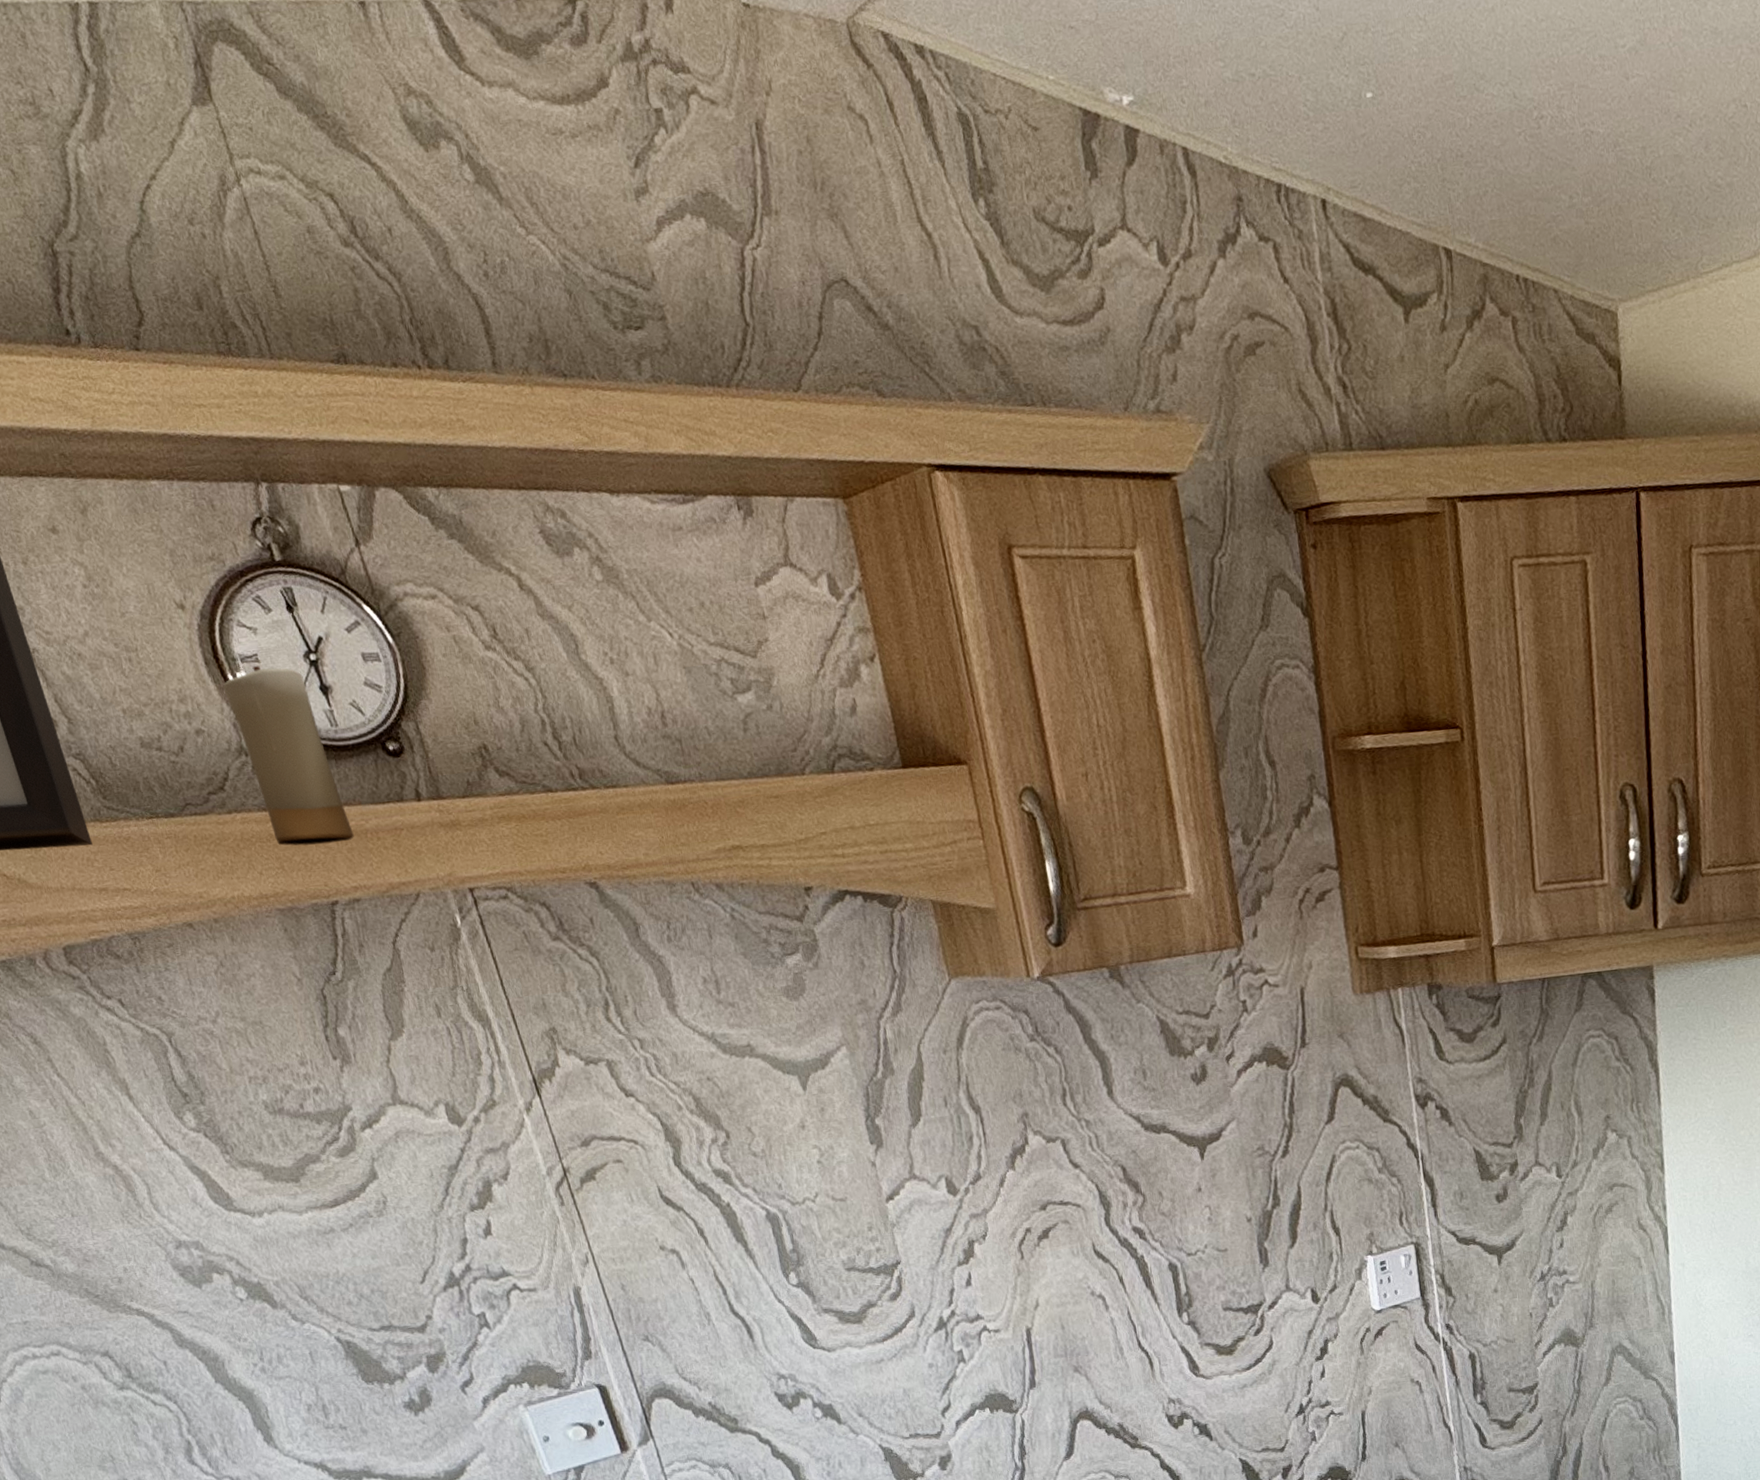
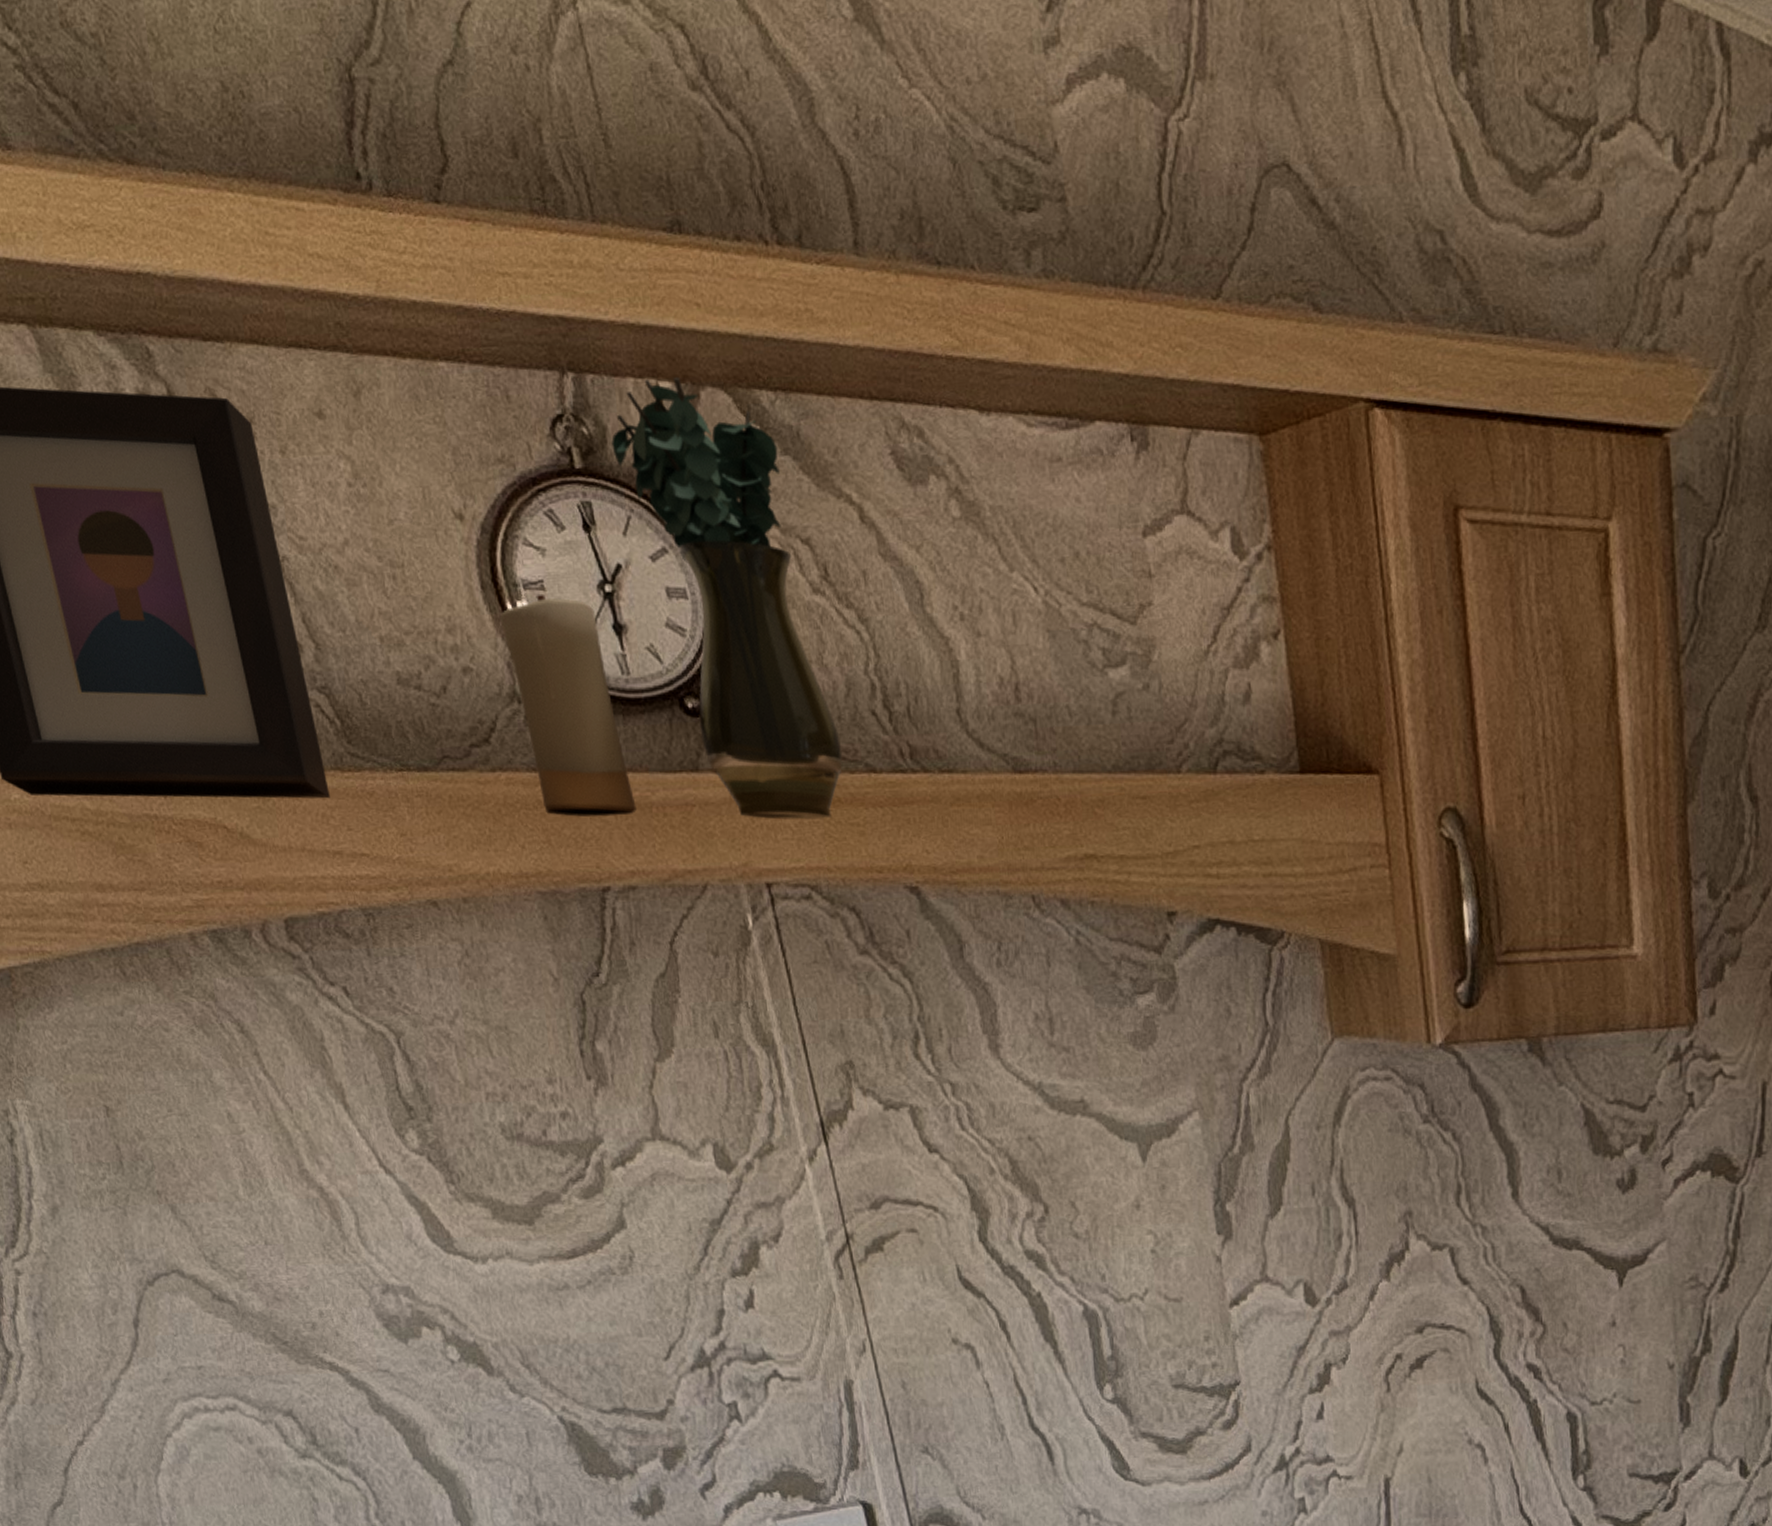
vase: none [304,480,524,837] -> present [611,376,843,821]

